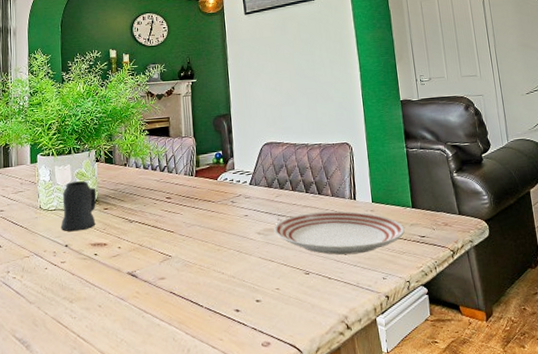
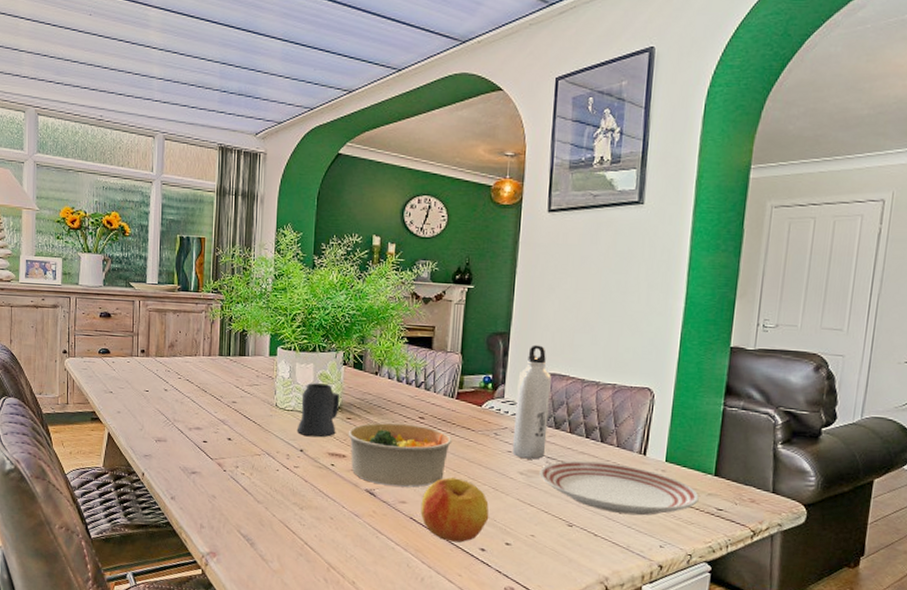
bowl: none [106,205,198,266] -> present [348,422,453,488]
apple: none [178,247,238,308] -> present [420,477,489,543]
water bottle: none [243,120,275,220] -> present [513,345,551,460]

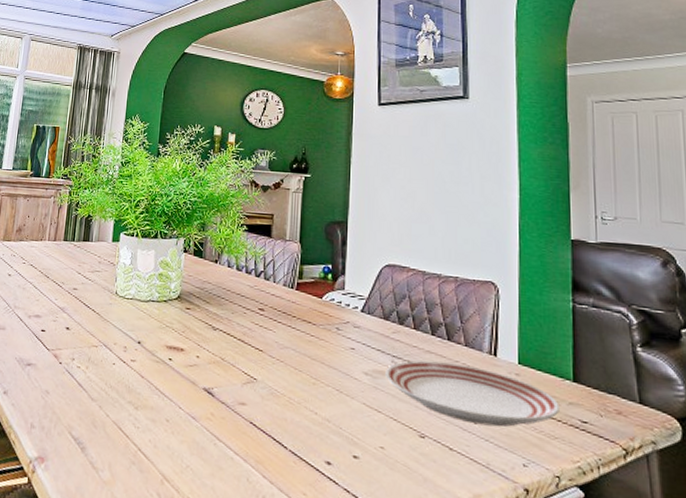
mug: present [296,383,340,438] -> none [135,270,180,329]
bowl: present [348,422,453,488] -> none [186,313,293,387]
apple: present [420,477,489,543] -> none [261,376,334,454]
water bottle: present [513,345,551,460] -> none [356,234,391,359]

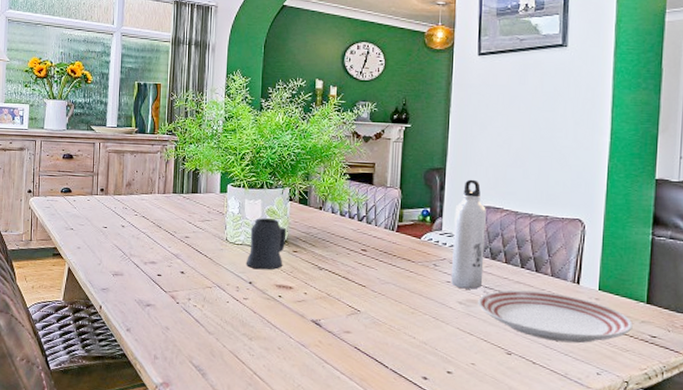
mug: none [135,270,180,329] -> present [245,218,287,270]
water bottle: none [356,234,391,359] -> present [451,179,486,290]

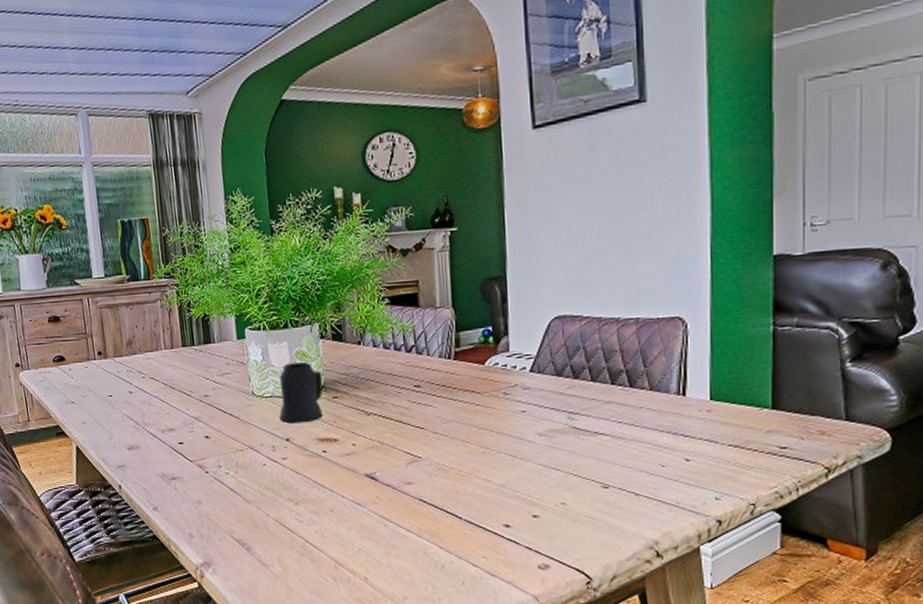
water bottle: present [451,179,486,290] -> none [522,285,566,418]
dinner plate: present [478,290,633,344] -> none [562,410,756,467]

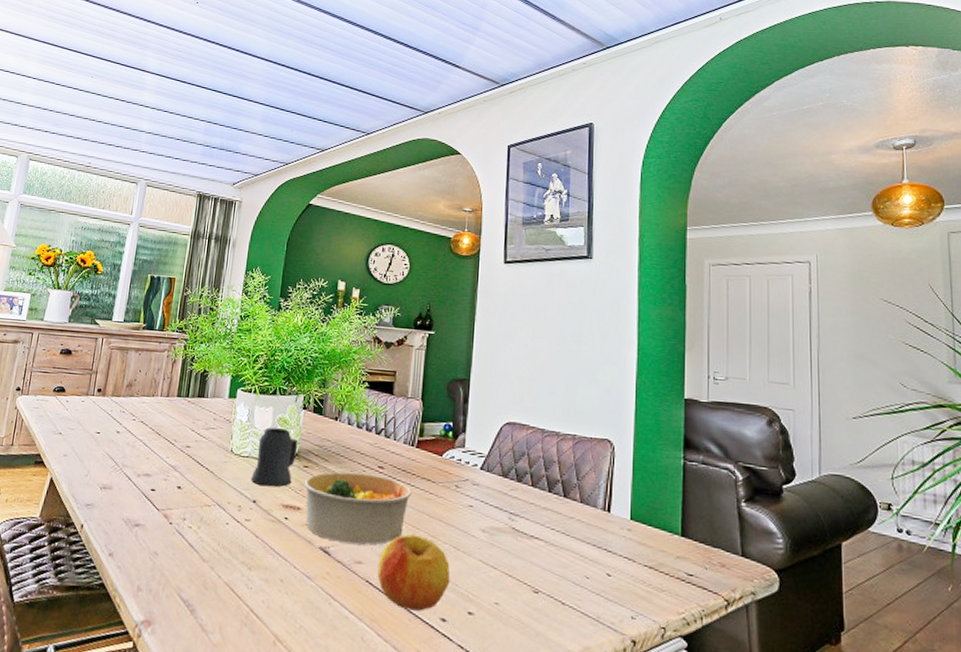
bowl: none [336,395,456,467] -> present [304,471,412,546]
apple: none [430,449,510,521] -> present [377,534,450,611]

